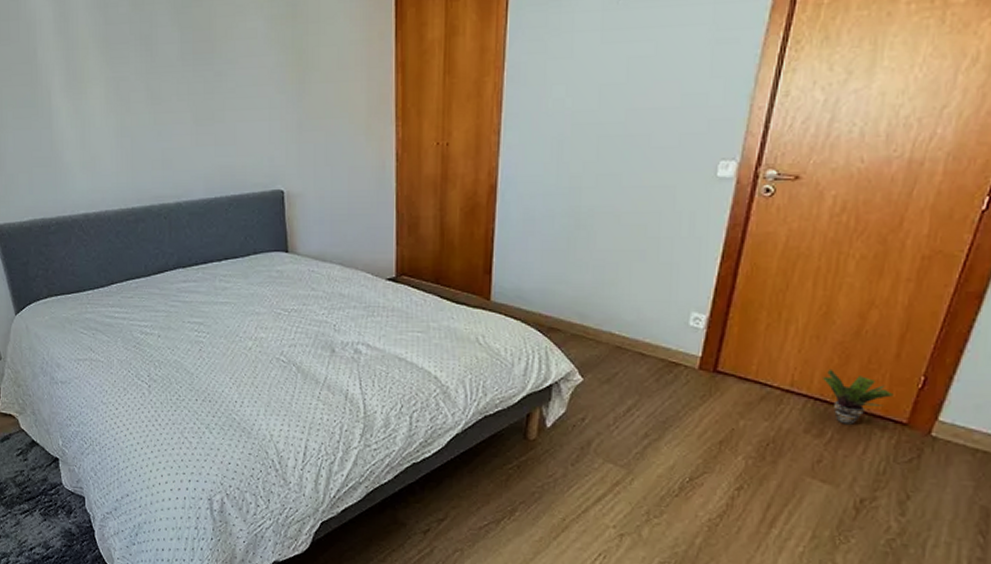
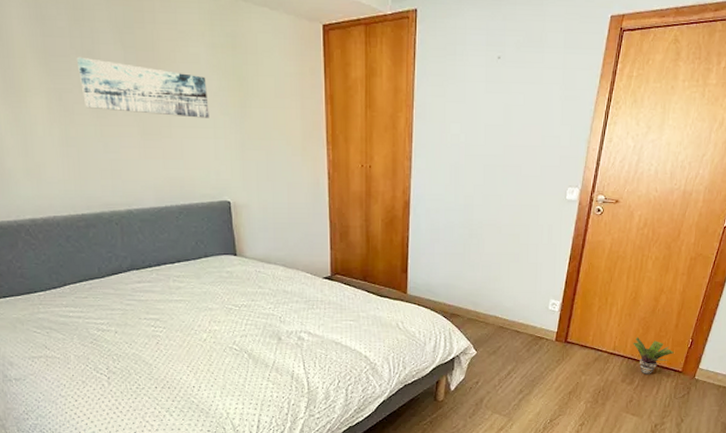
wall art: none [135,42,265,99] -> present [76,56,209,118]

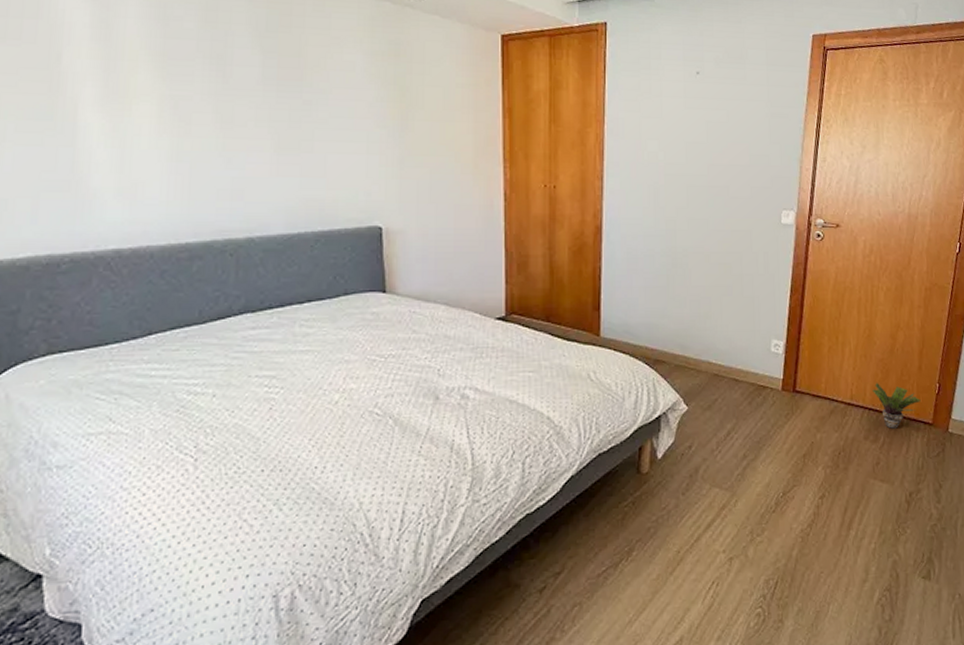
wall art: present [76,56,209,118] -> none [202,61,362,131]

